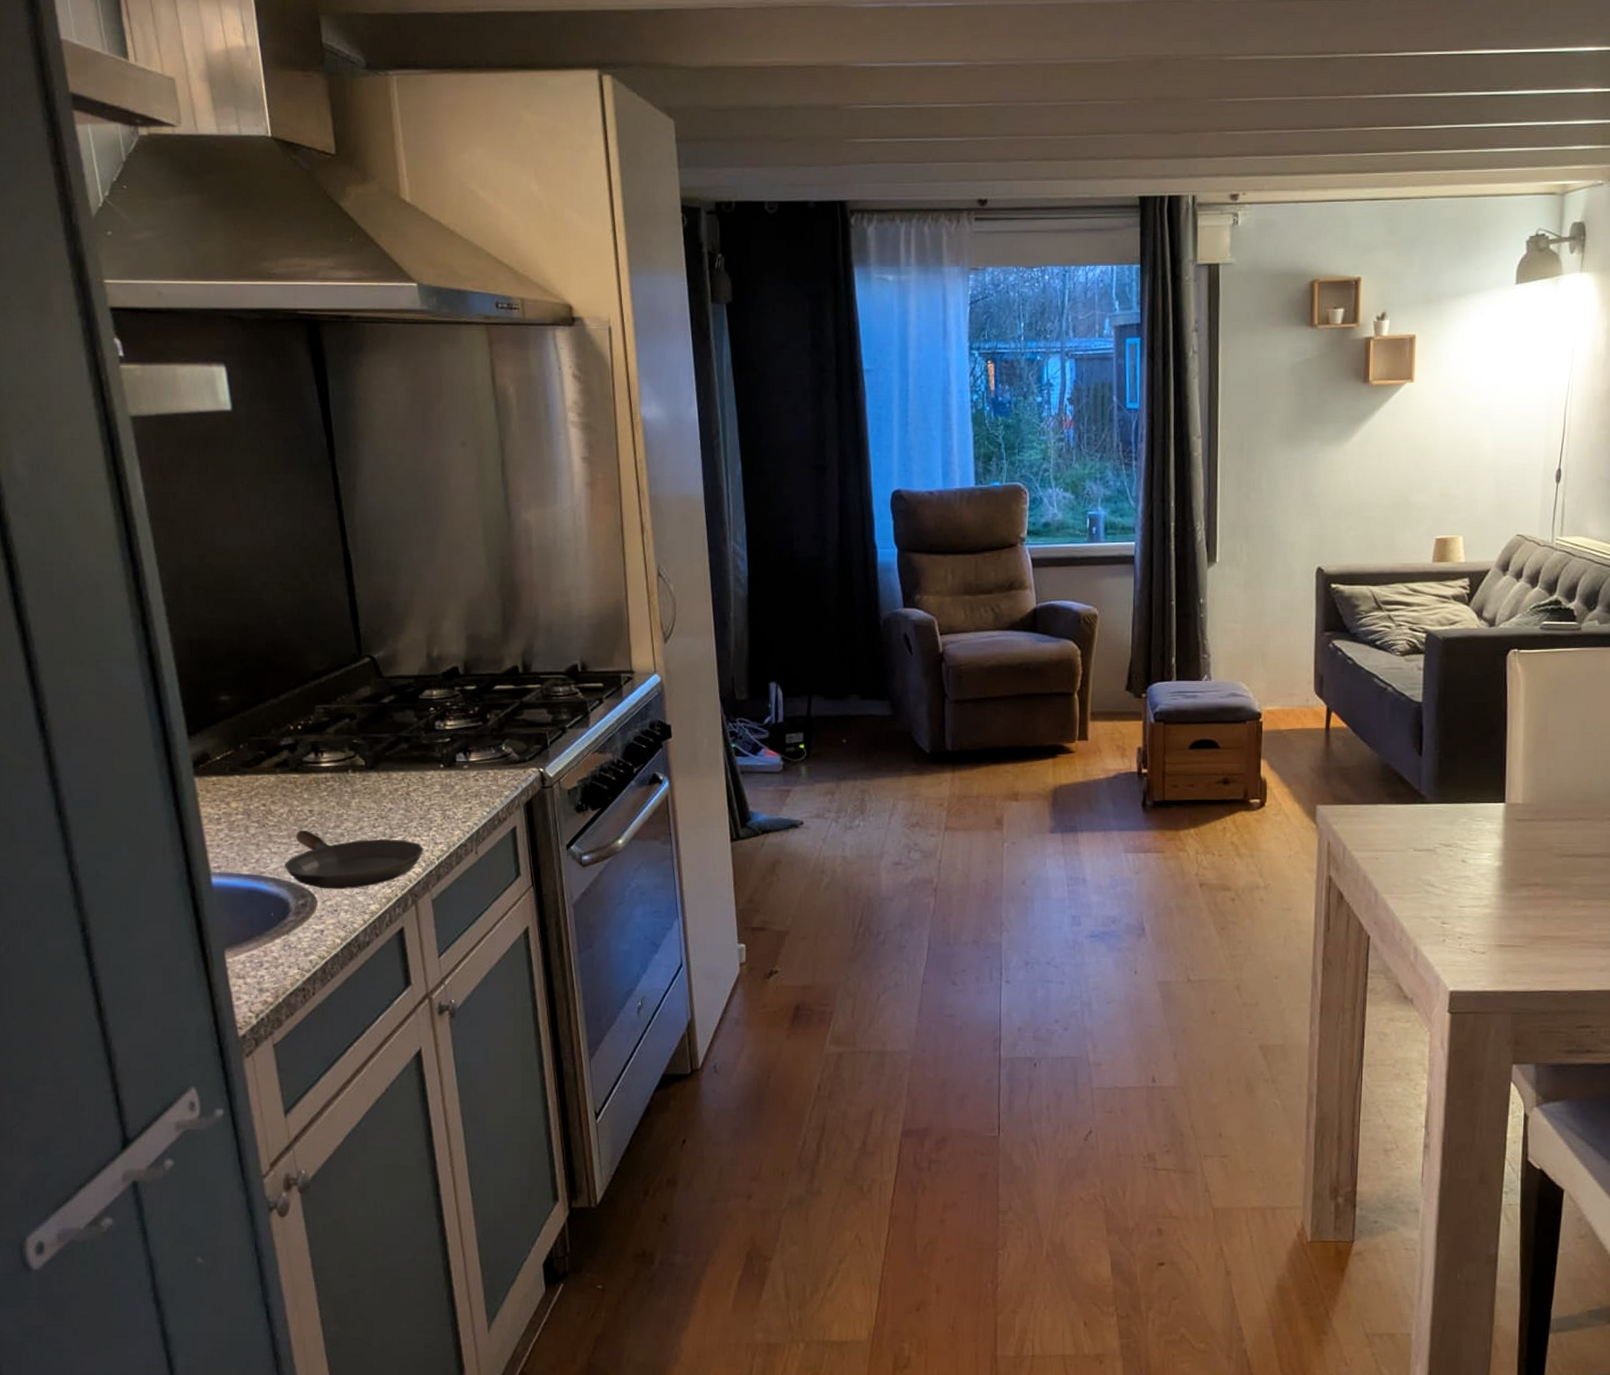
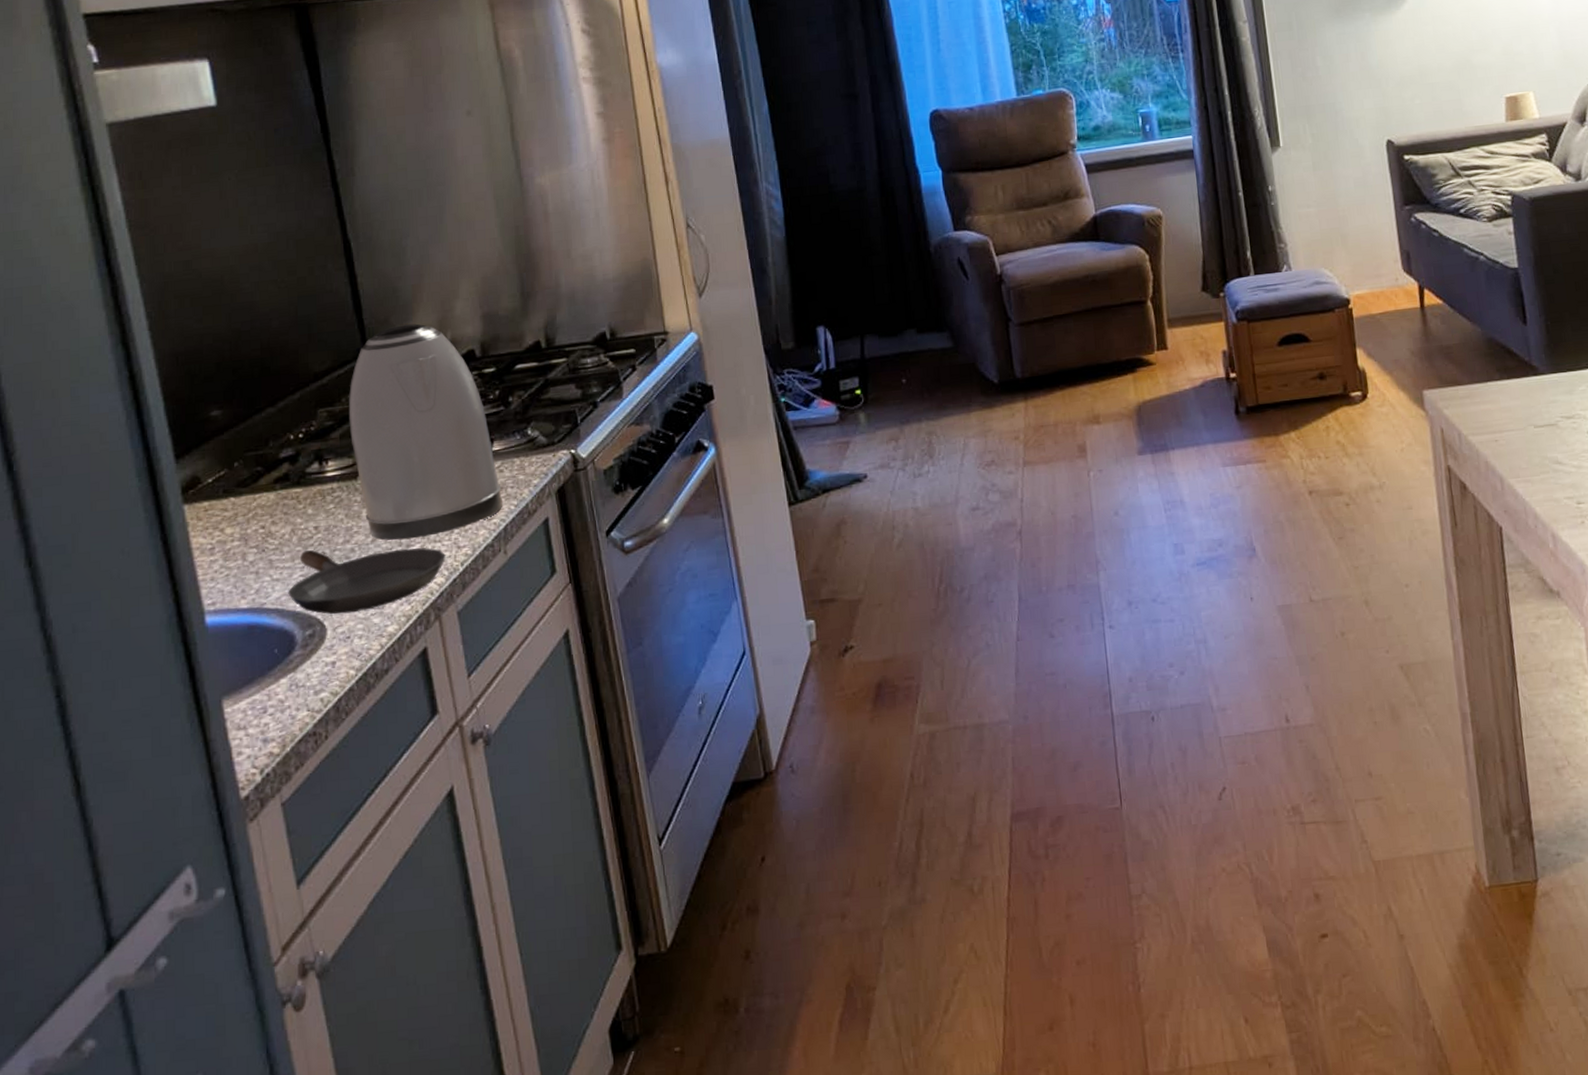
kettle: none [343,637,477,831] -> present [348,323,503,541]

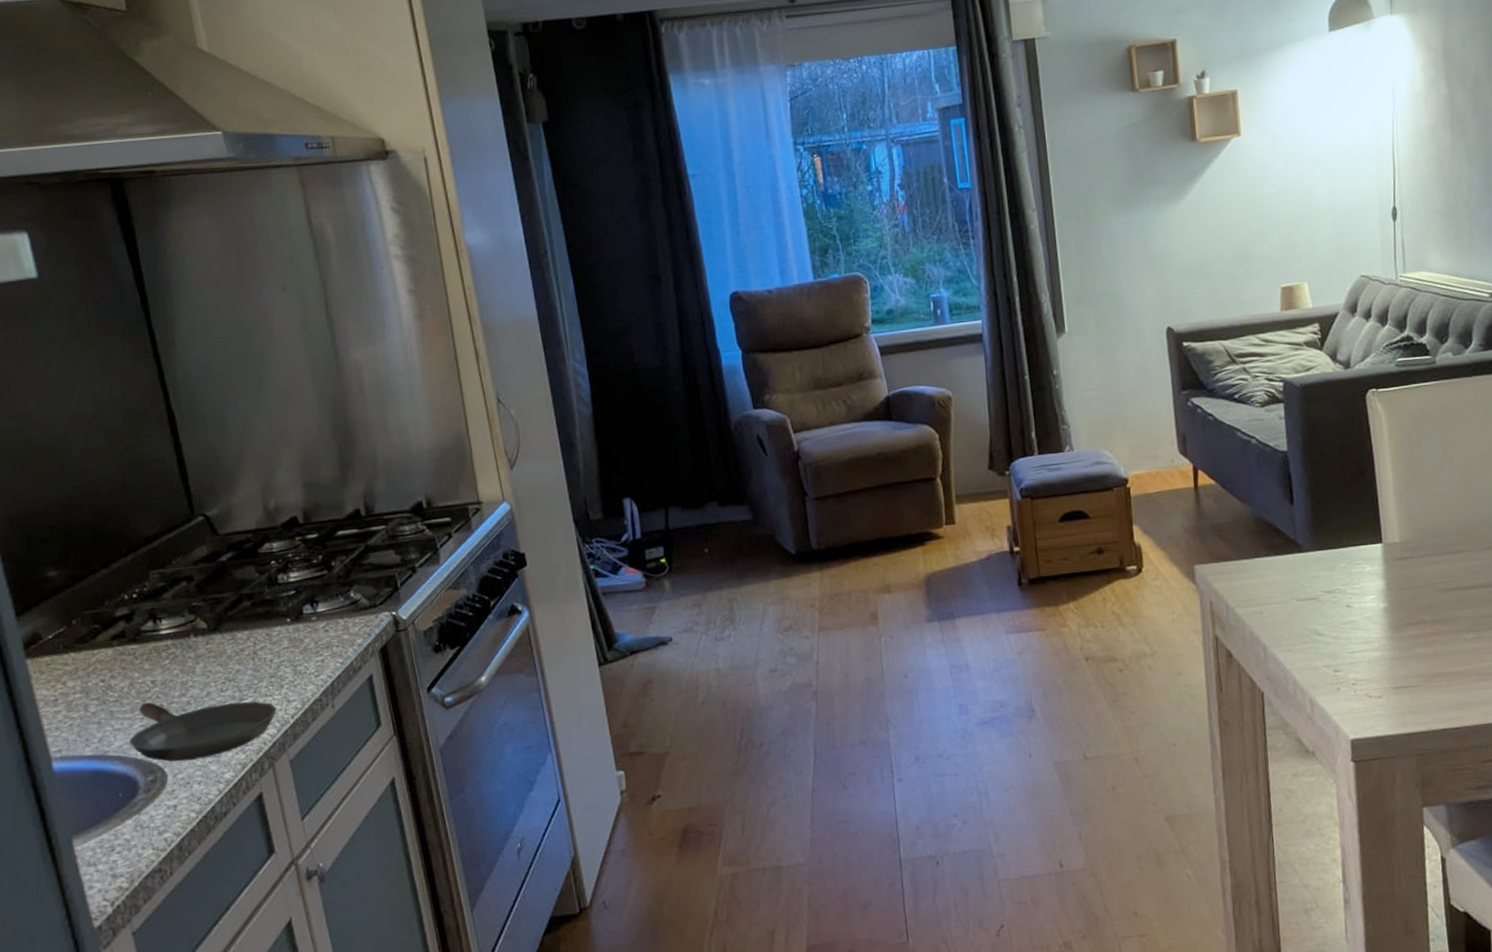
kettle: present [348,323,503,541] -> none [178,491,330,695]

